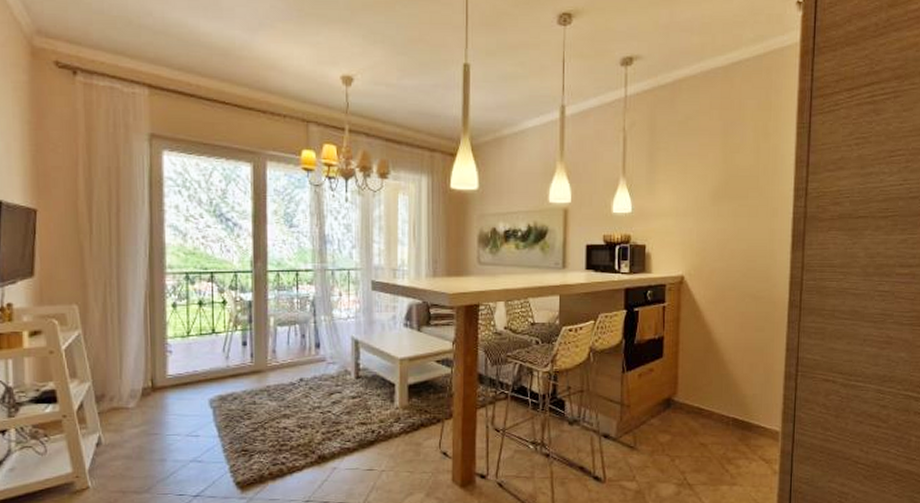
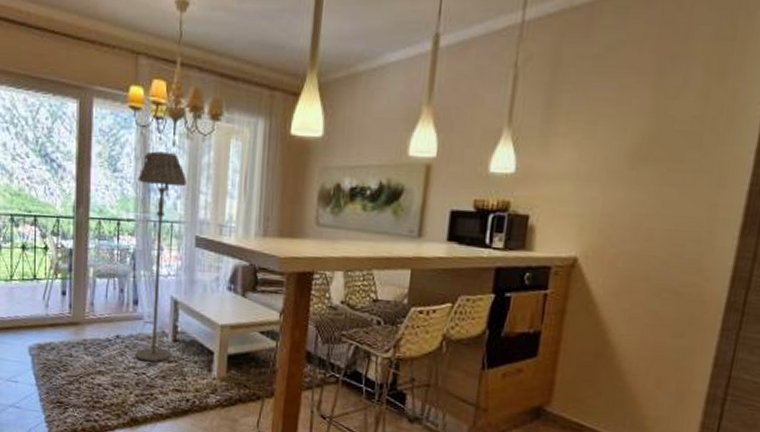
floor lamp: none [314,207,360,400] -> present [135,151,187,362]

